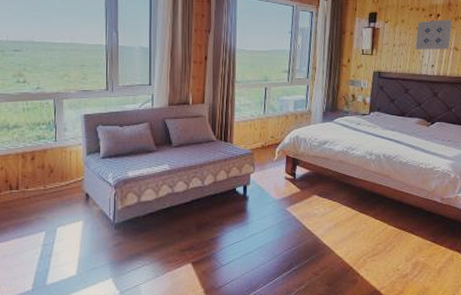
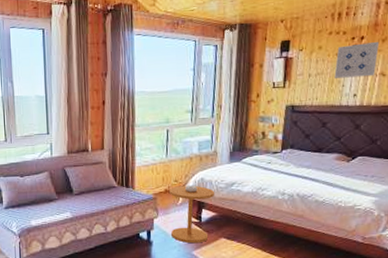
side table: none [265,142,308,200] -> present [168,185,214,244]

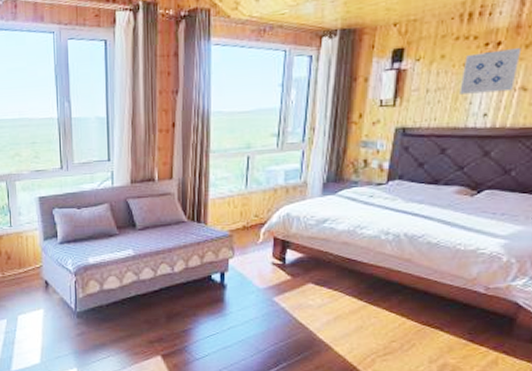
side table: present [168,185,214,244] -> none [247,221,302,289]

